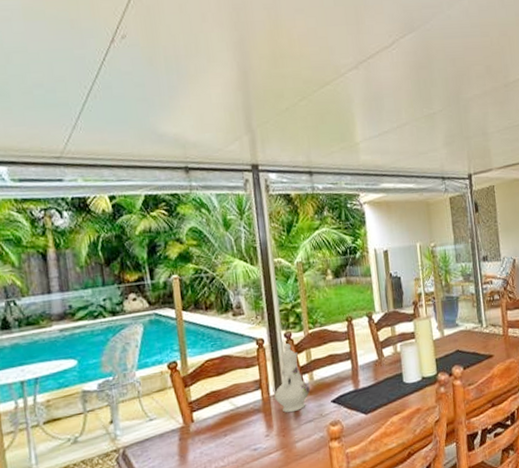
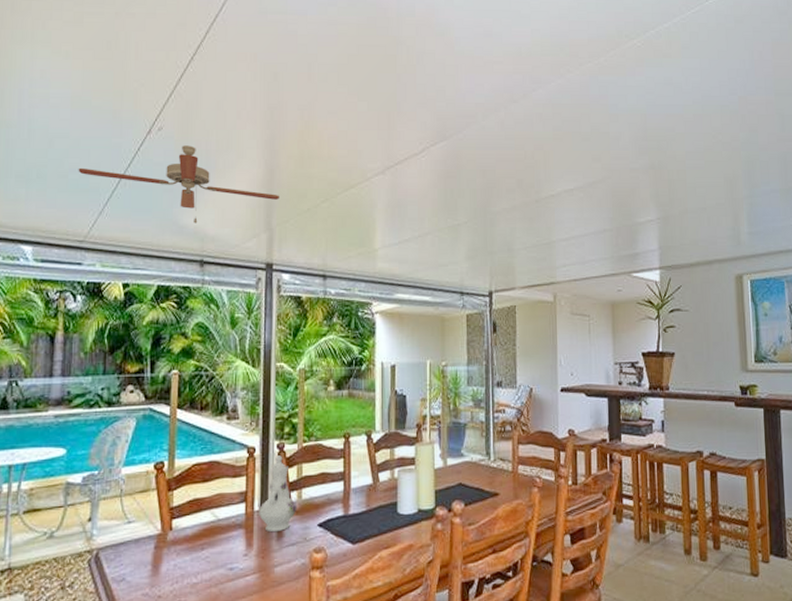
ceiling fan: none [42,52,256,131] -> present [78,145,279,224]

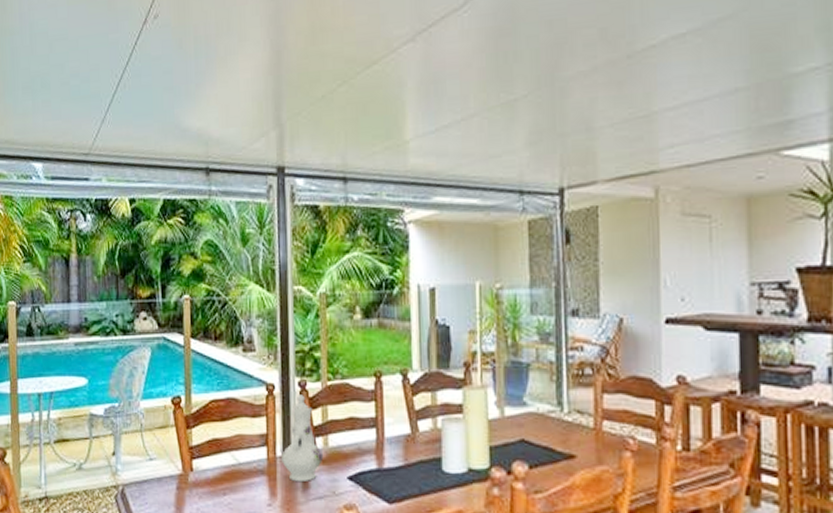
ceiling fan: present [78,145,279,224] -> none [78,32,289,125]

